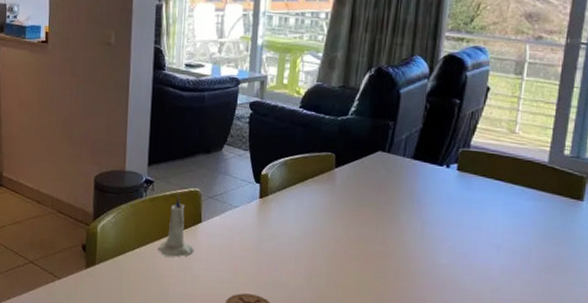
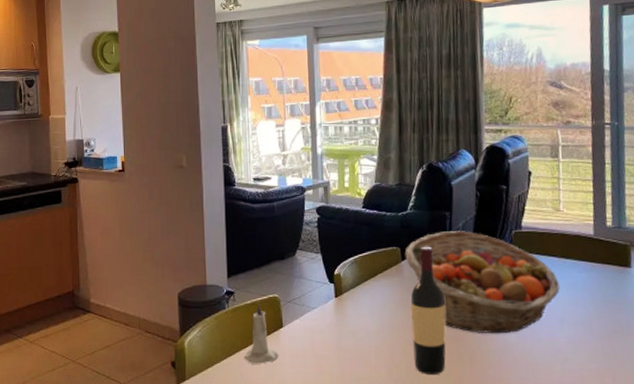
wine bottle: none [335,155,377,288] -> present [410,246,446,374]
fruit basket: none [339,141,502,255] -> present [405,231,560,334]

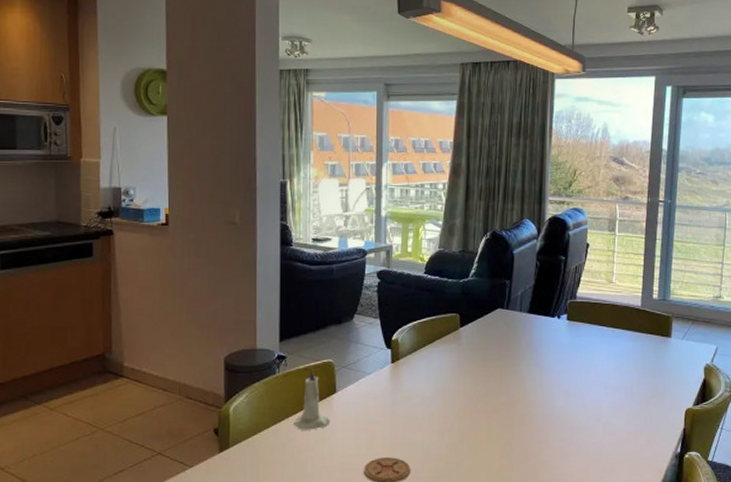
fruit basket: present [405,231,560,334] -> none [464,299,607,400]
wine bottle: present [410,246,446,374] -> none [466,313,500,438]

